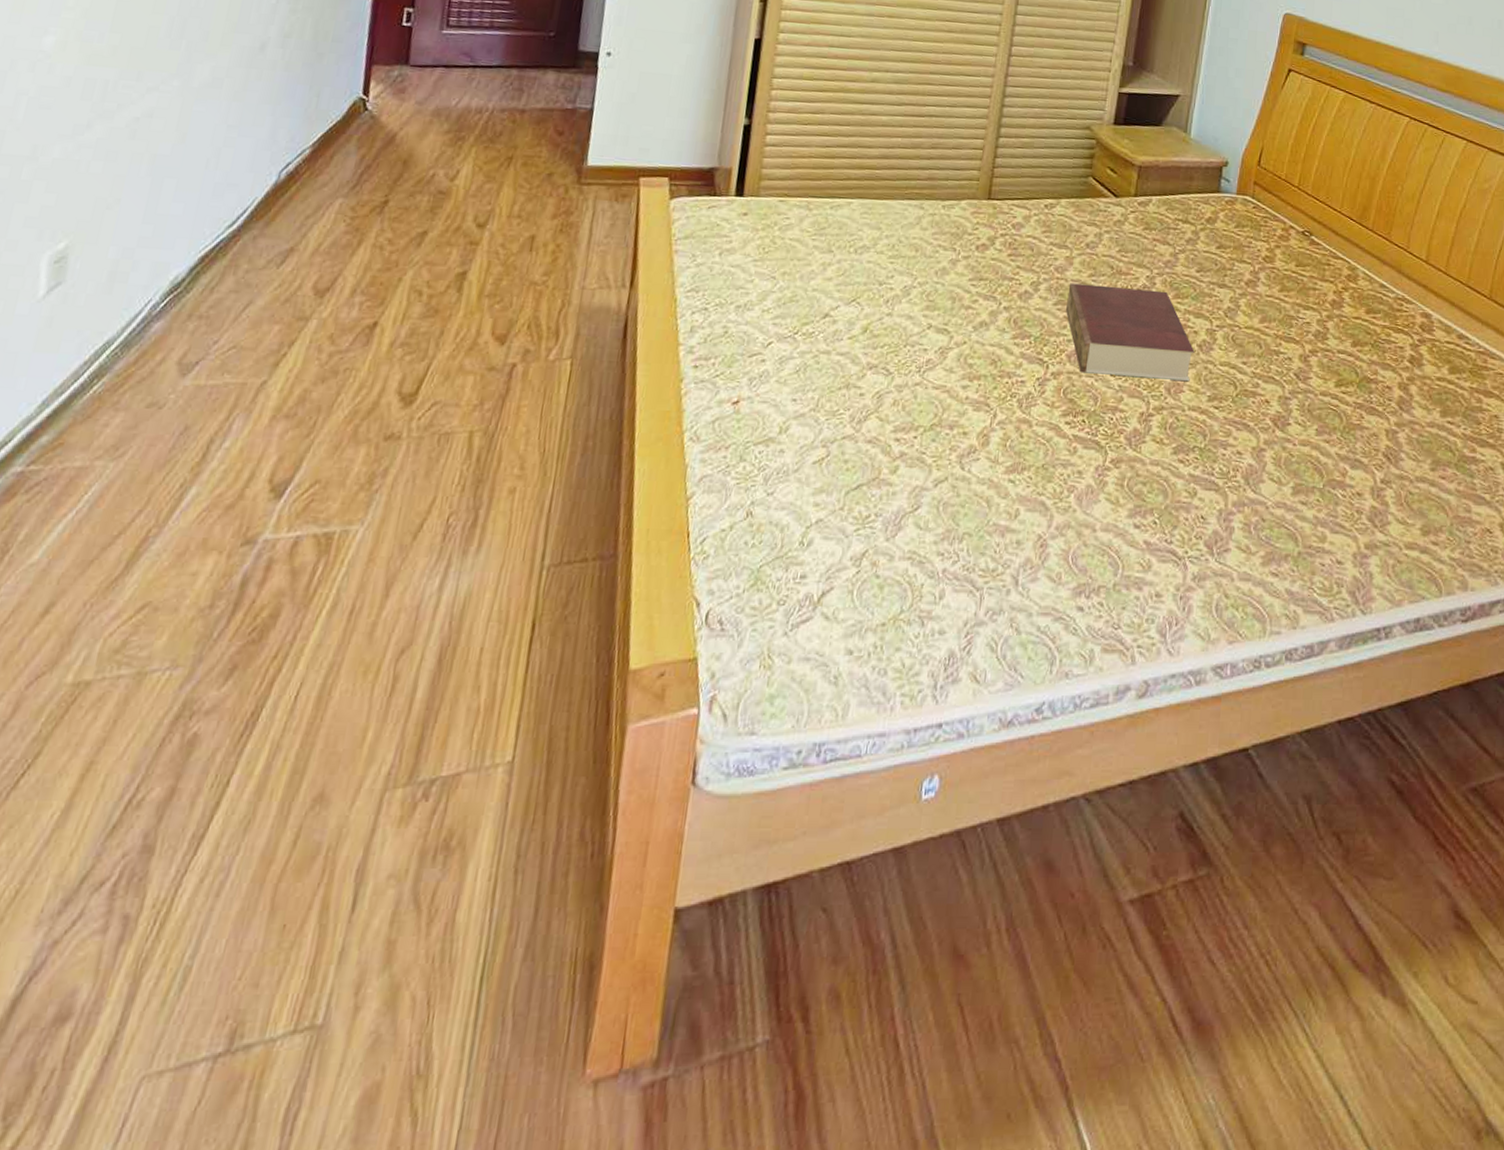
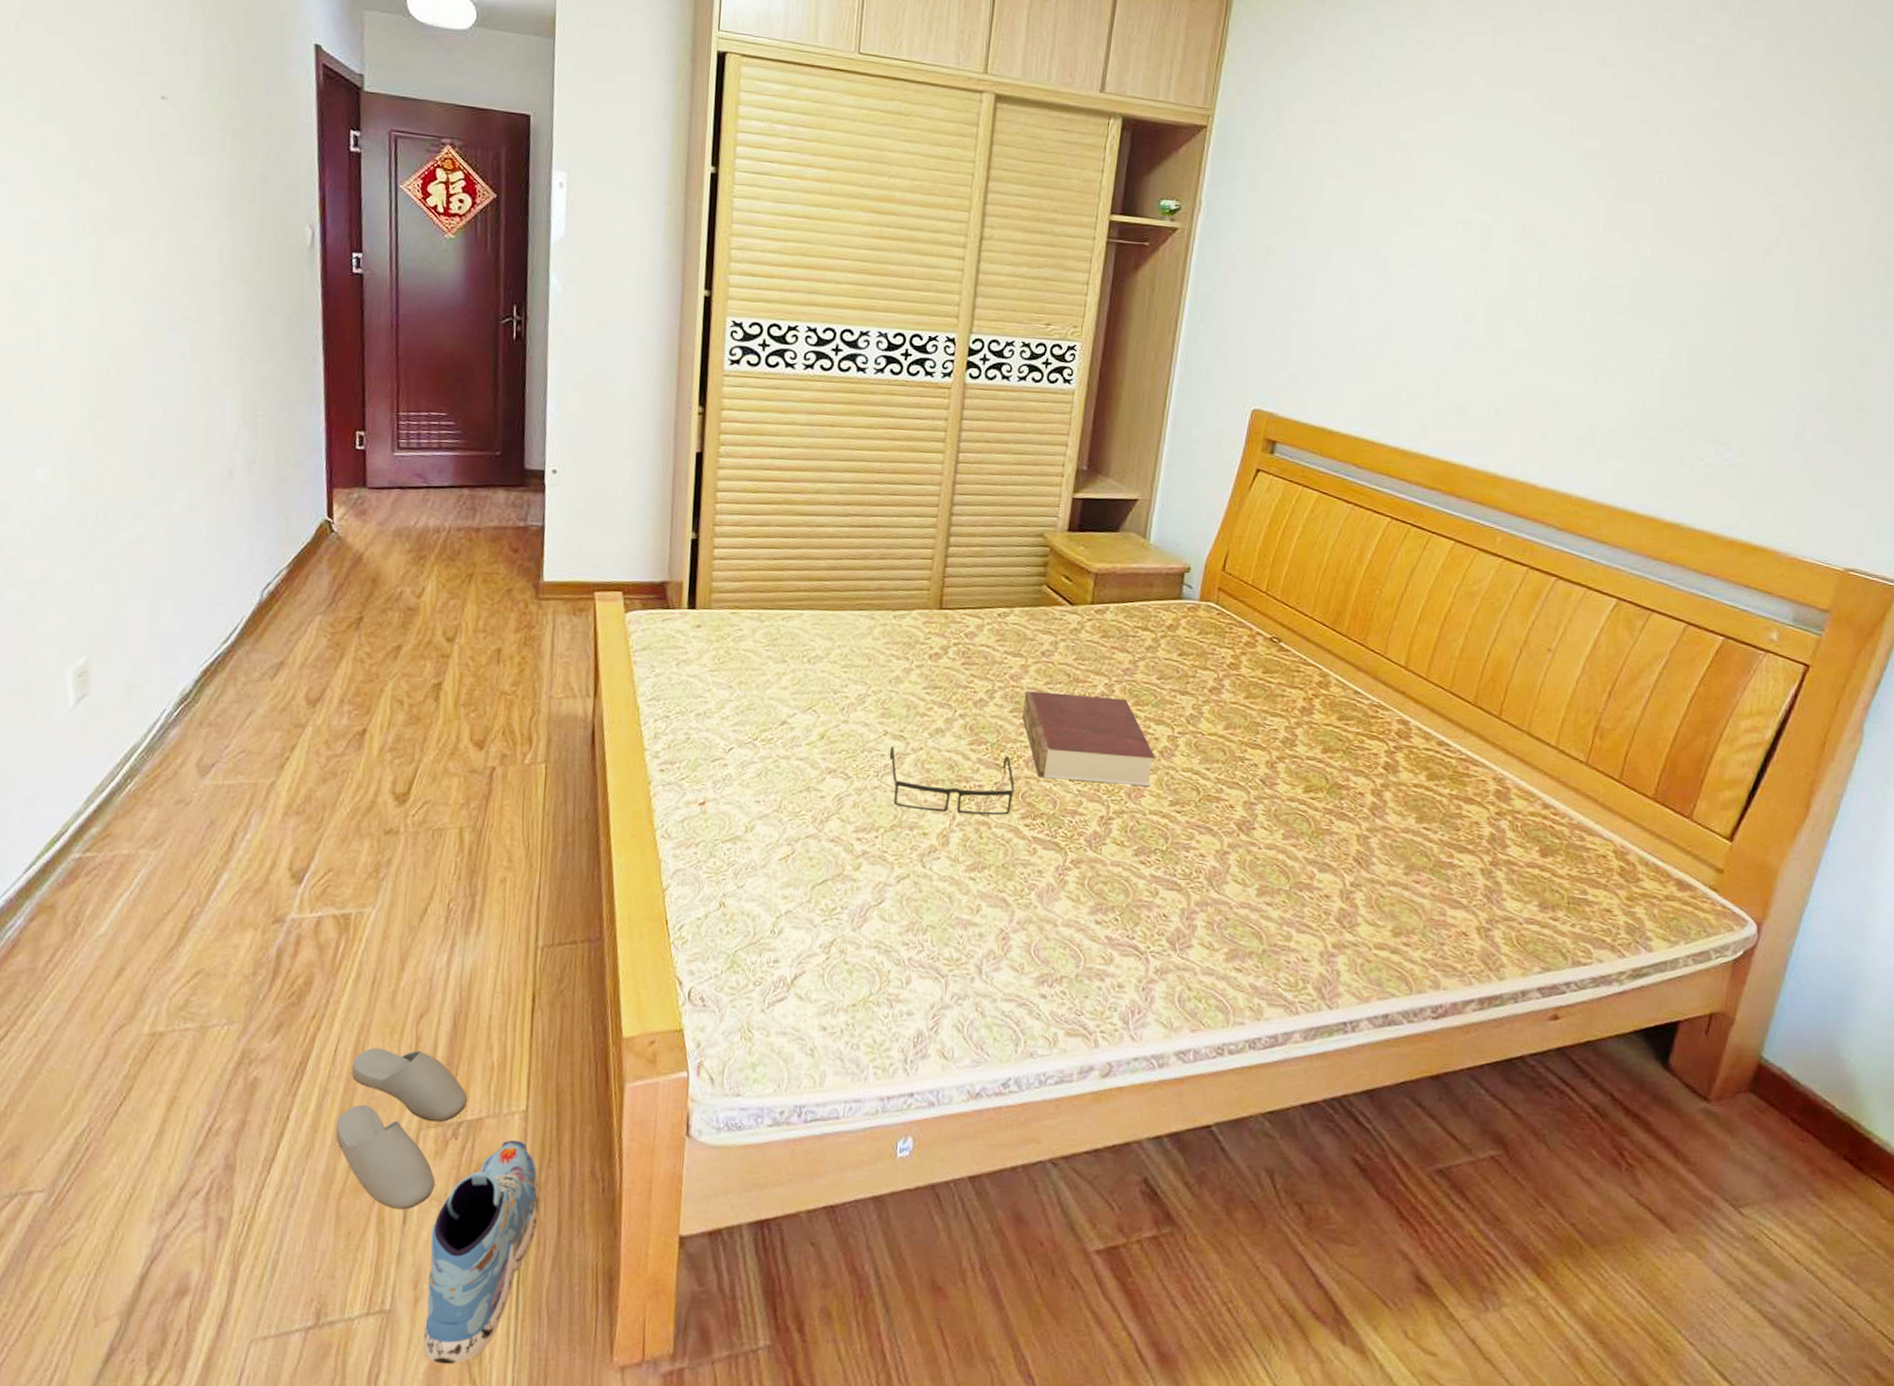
slippers: none [283,691,446,893] -> present [336,1047,468,1210]
shoe: none [358,797,518,1092] -> present [423,1139,539,1364]
glasses: none [931,341,1057,413] -> present [889,747,1015,816]

